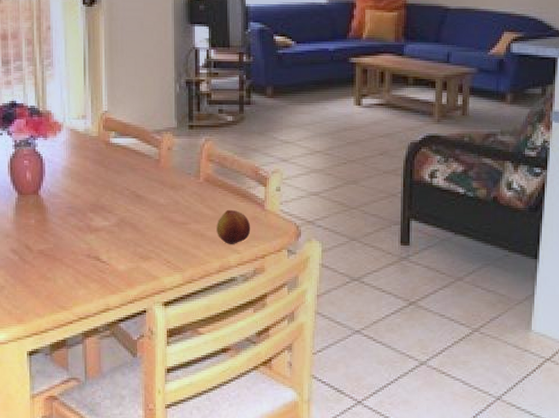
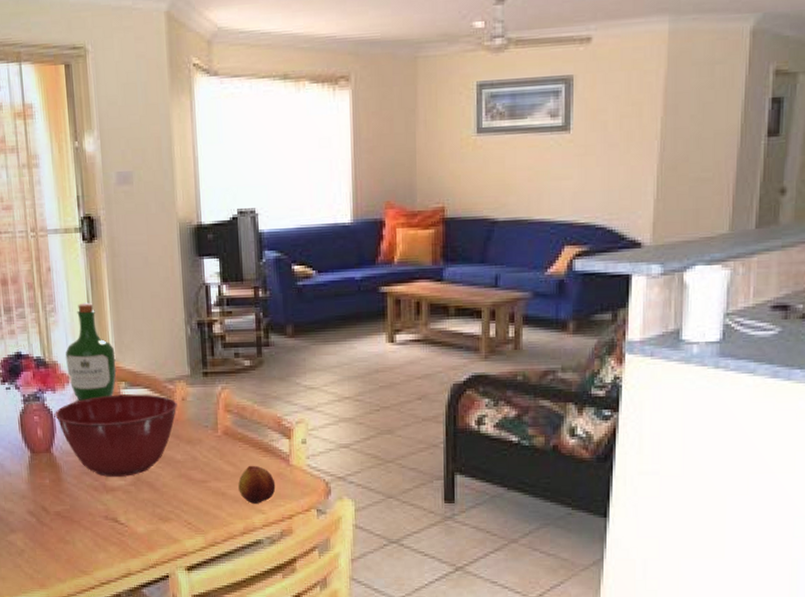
mixing bowl: none [45,143,163,218] -> present [55,394,177,477]
wine bottle: none [59,59,107,148] -> present [66,302,117,402]

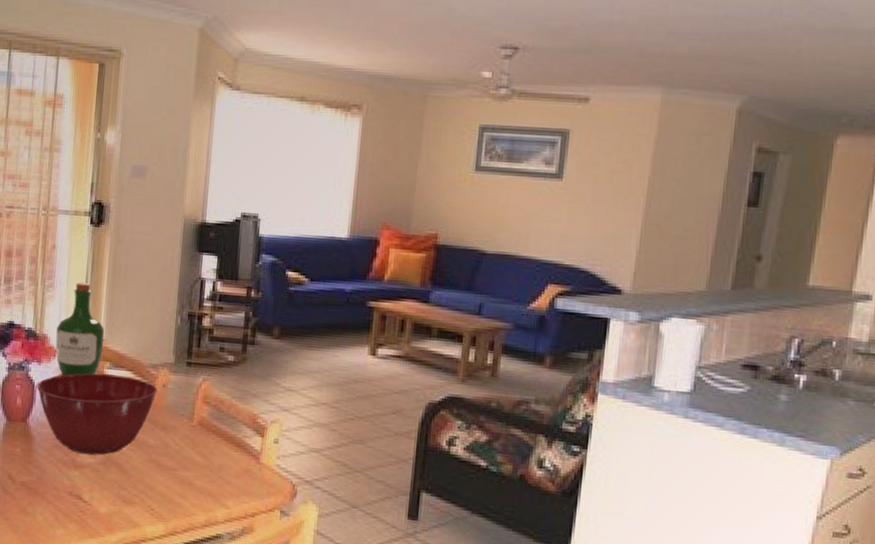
fruit: present [238,465,276,504] -> none [206,458,243,498]

